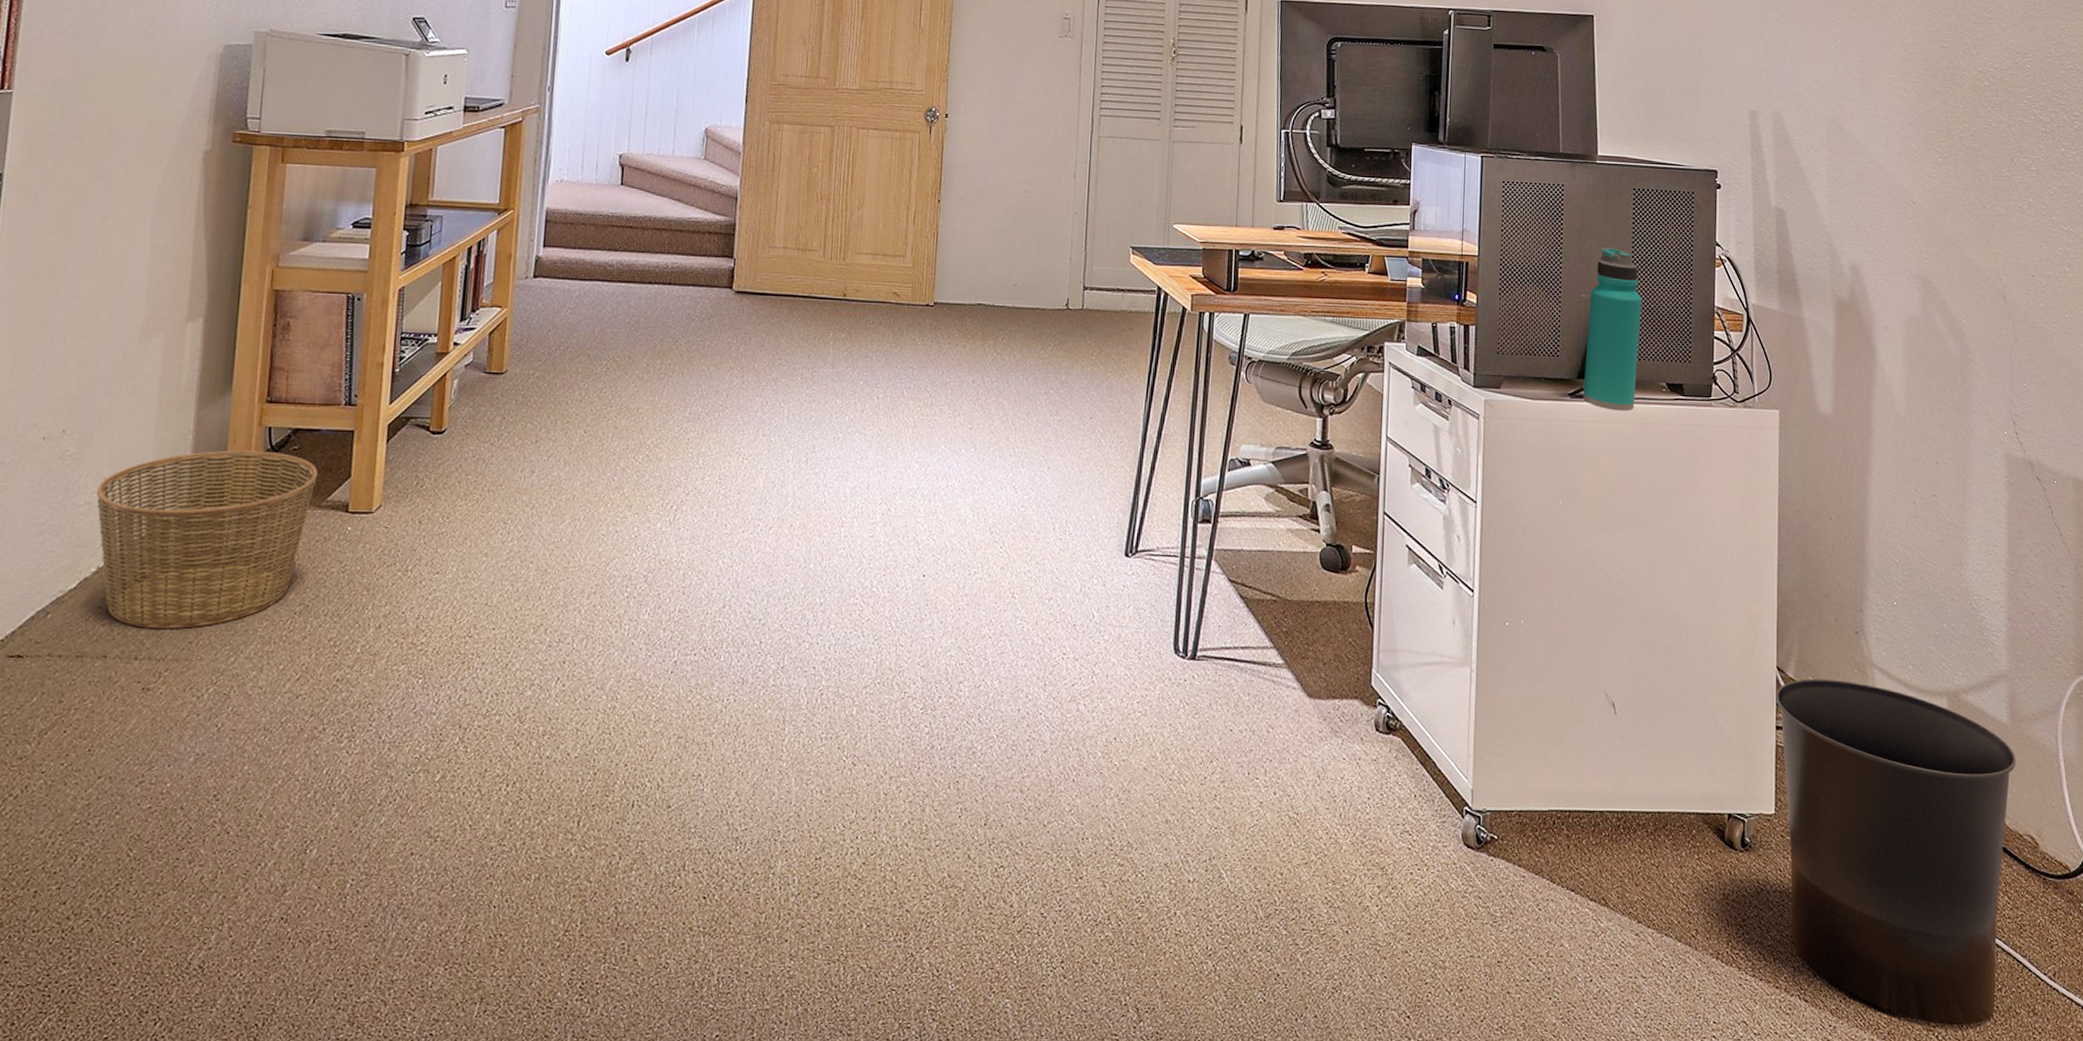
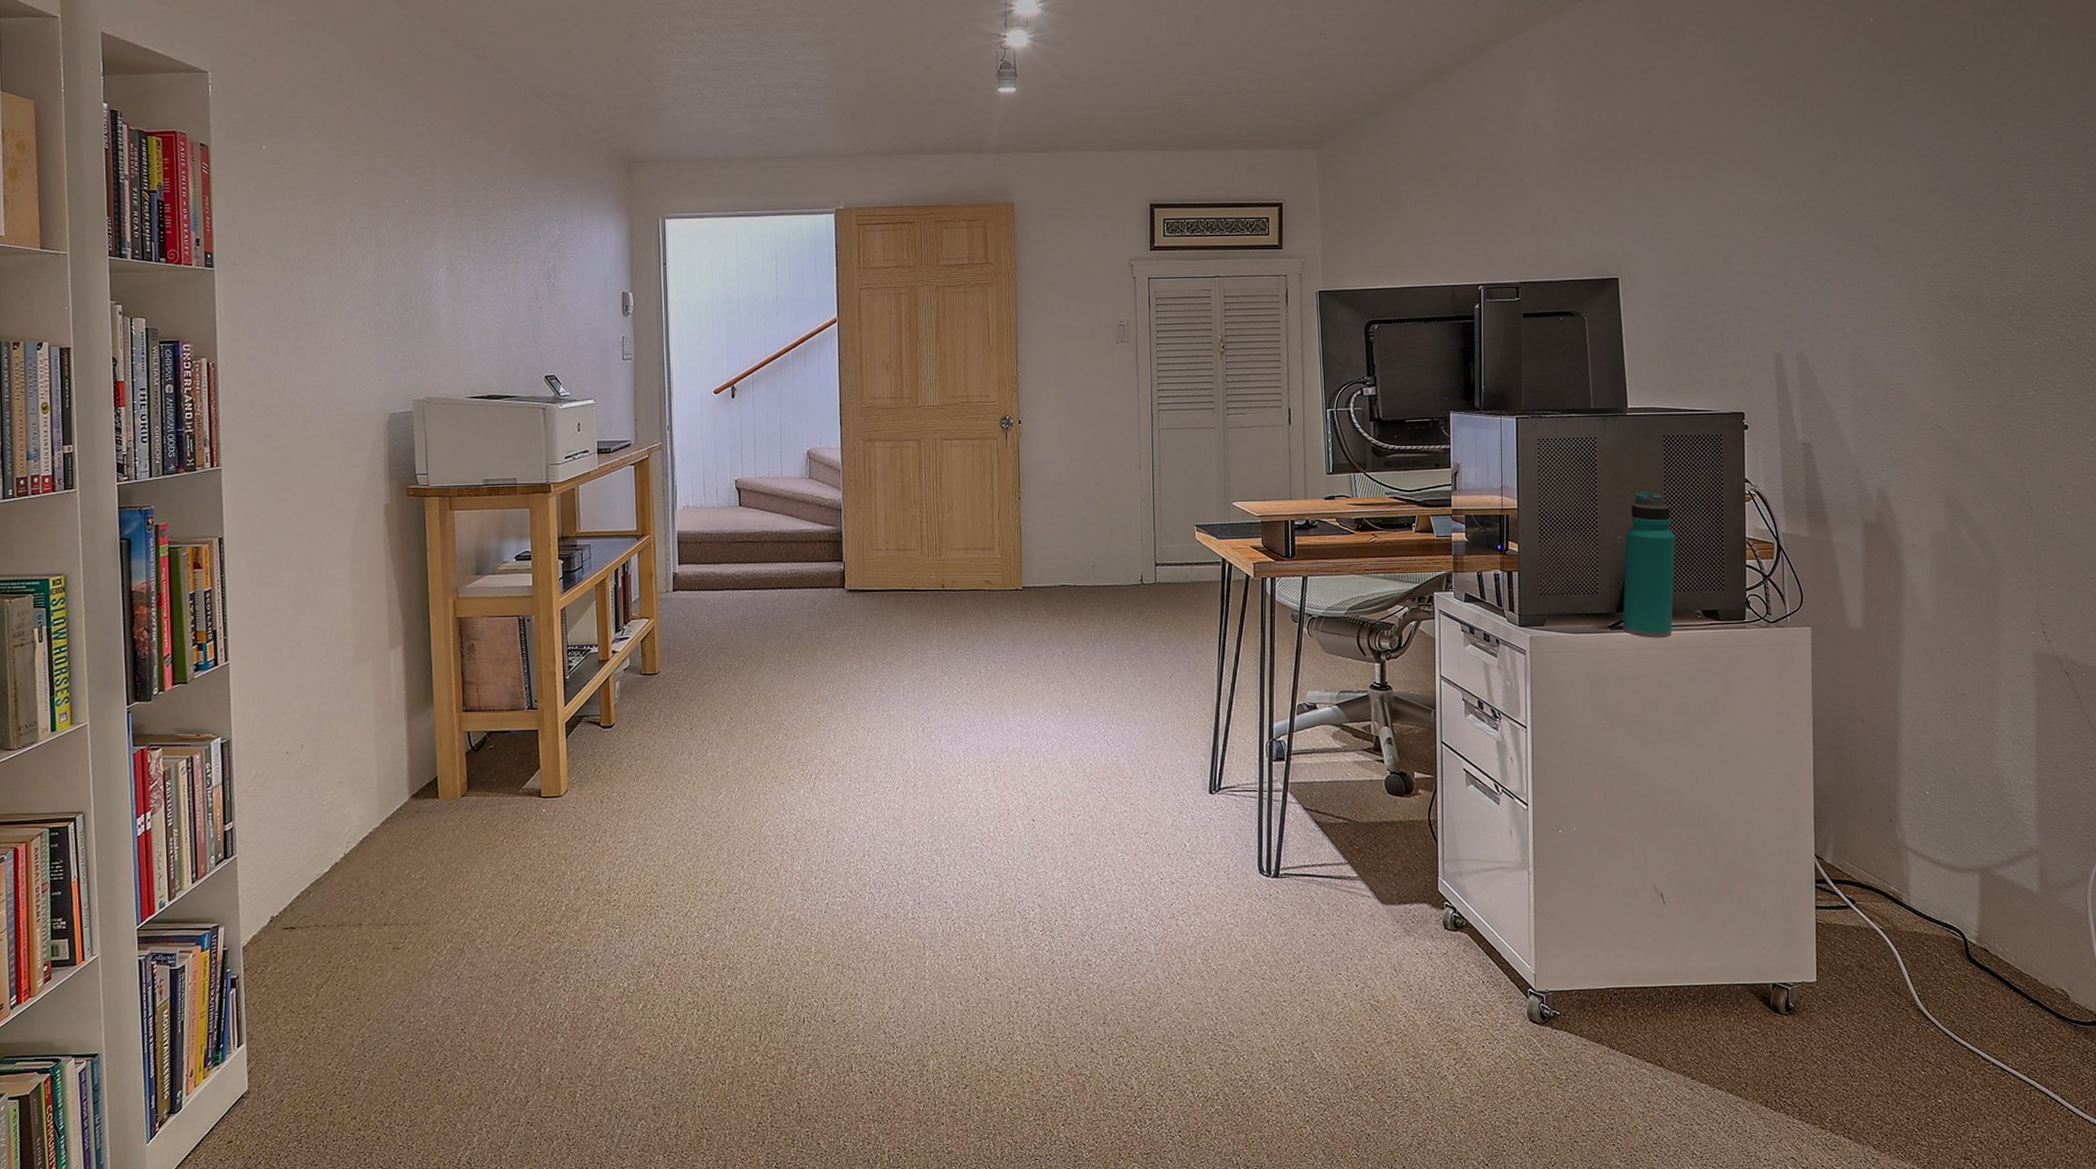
basket: present [96,450,318,629] -> none [335,751,513,900]
waste bin: present [1776,678,2017,1026] -> none [1815,862,2047,1155]

